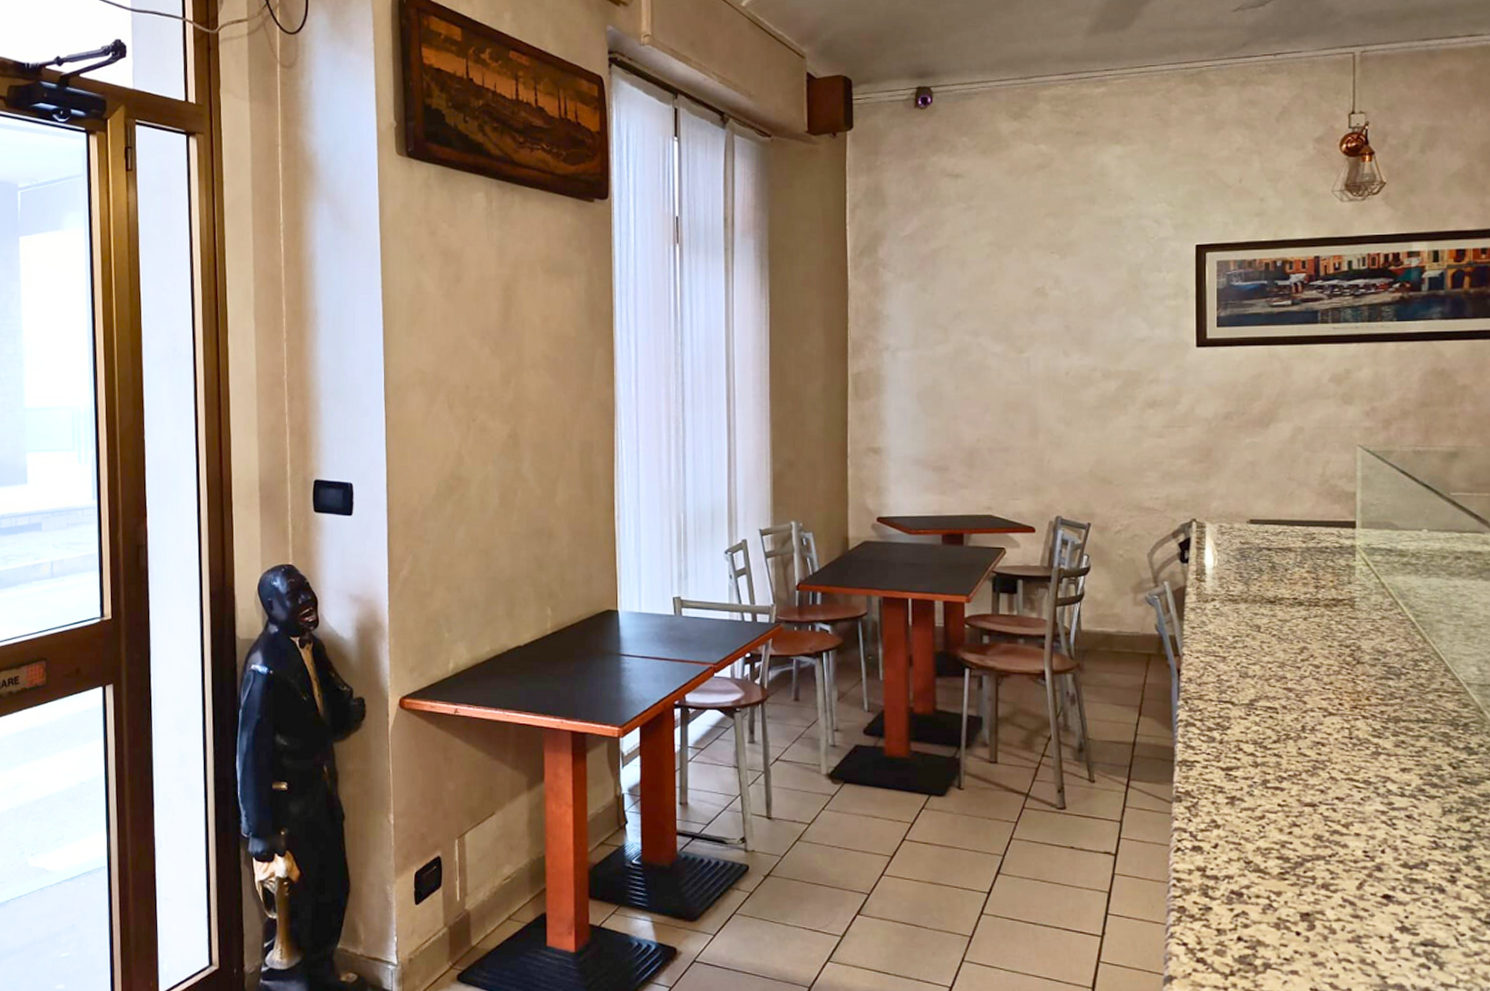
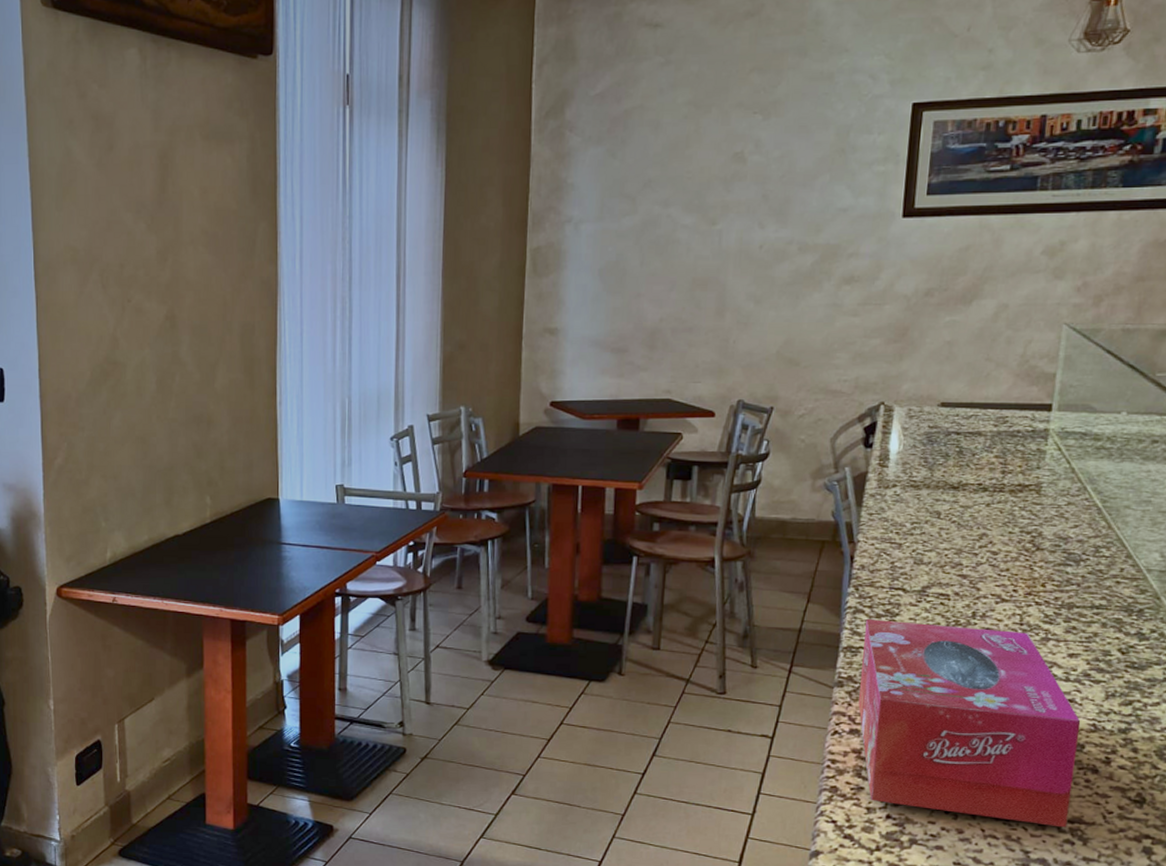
tissue box: none [1198,733,1422,951] -> present [858,619,1081,828]

